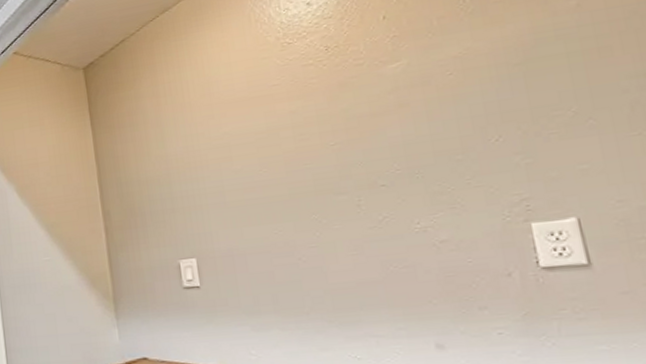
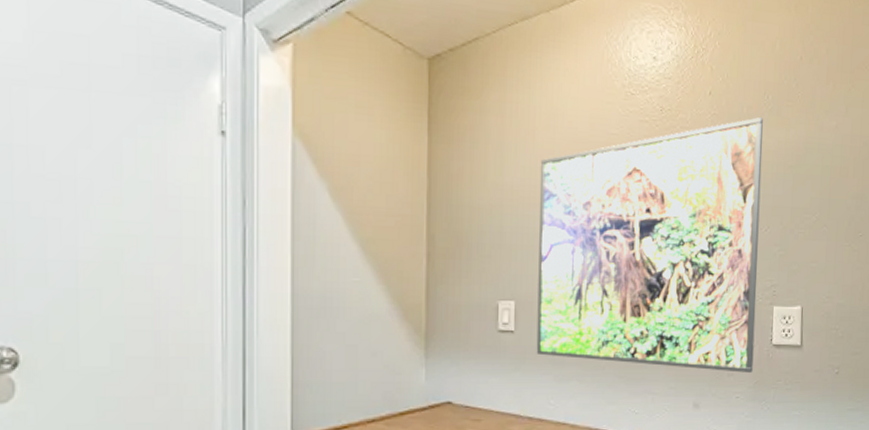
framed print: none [201,22,517,307] -> present [536,116,763,373]

